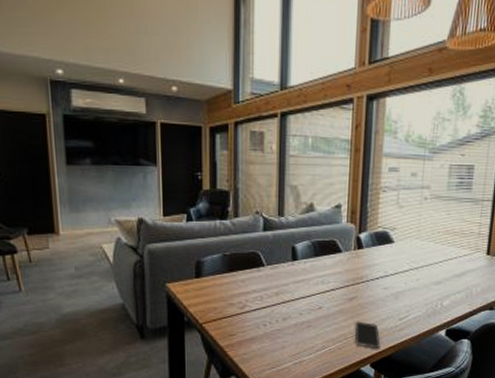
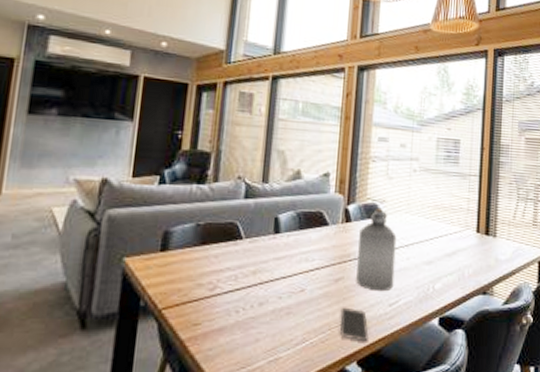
bottle: none [368,236,407,308] -> present [356,209,397,292]

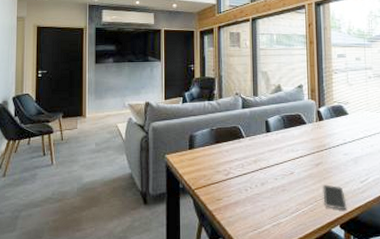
bottle: present [356,209,397,292] -> none [331,109,363,172]

